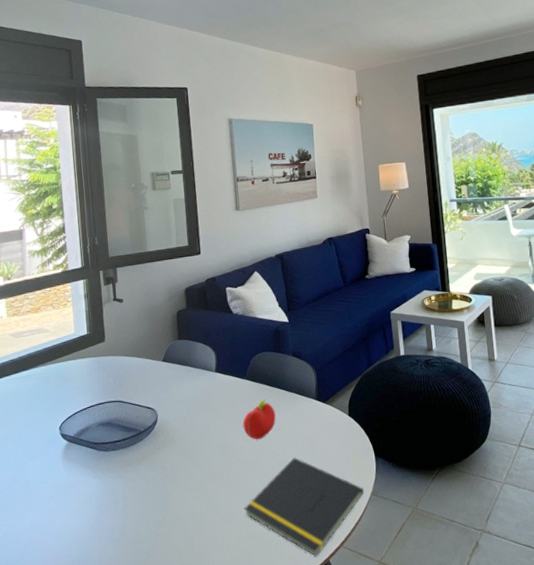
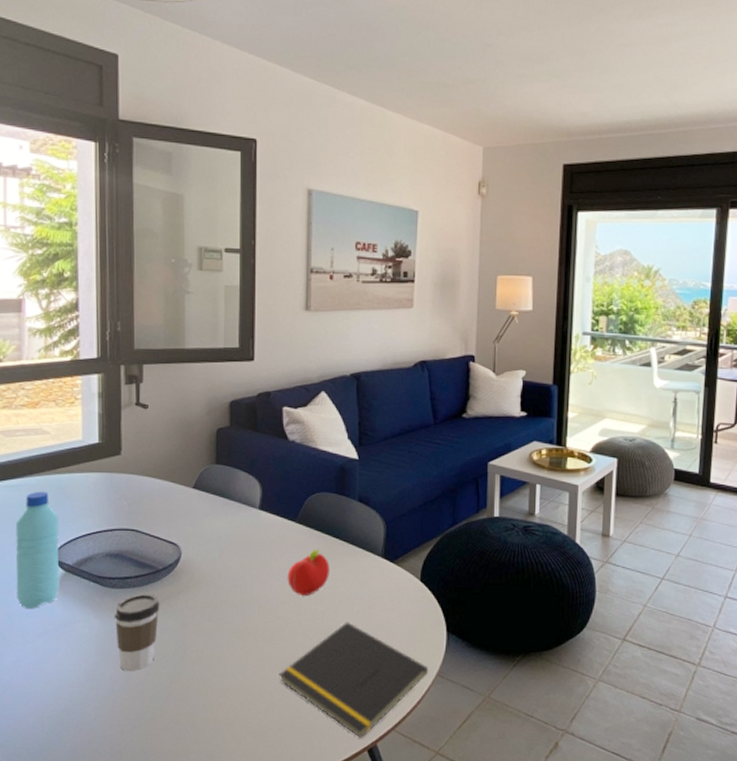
water bottle: none [27,378,64,476] -> present [15,491,60,608]
coffee cup: none [108,452,145,520] -> present [114,593,160,671]

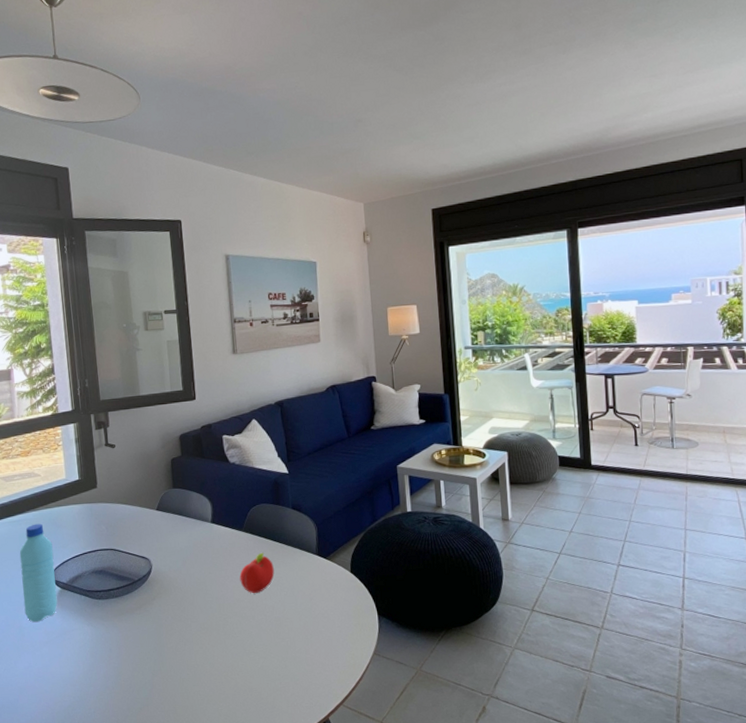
coffee cup: present [114,593,160,671] -> none [102,601,139,669]
notepad: present [279,622,429,739] -> none [241,613,367,715]

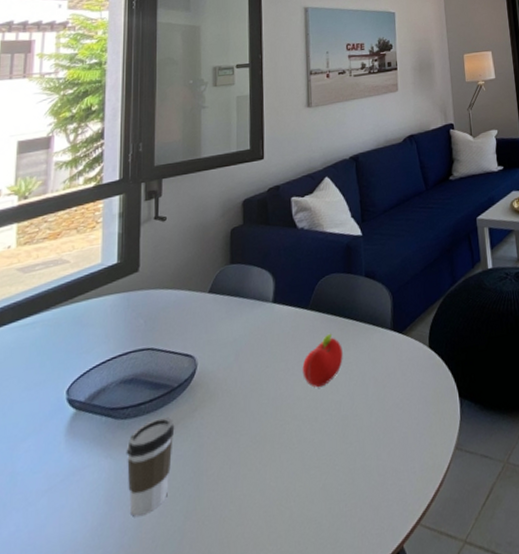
water bottle: present [19,523,58,622] -> none [22,324,73,463]
coffee cup: none [102,601,139,669] -> present [126,417,175,517]

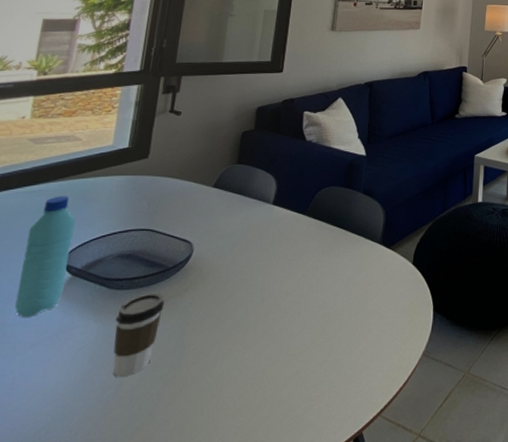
water bottle: none [22,324,73,463] -> present [15,196,76,317]
fruit: present [302,333,343,388] -> none [292,239,333,286]

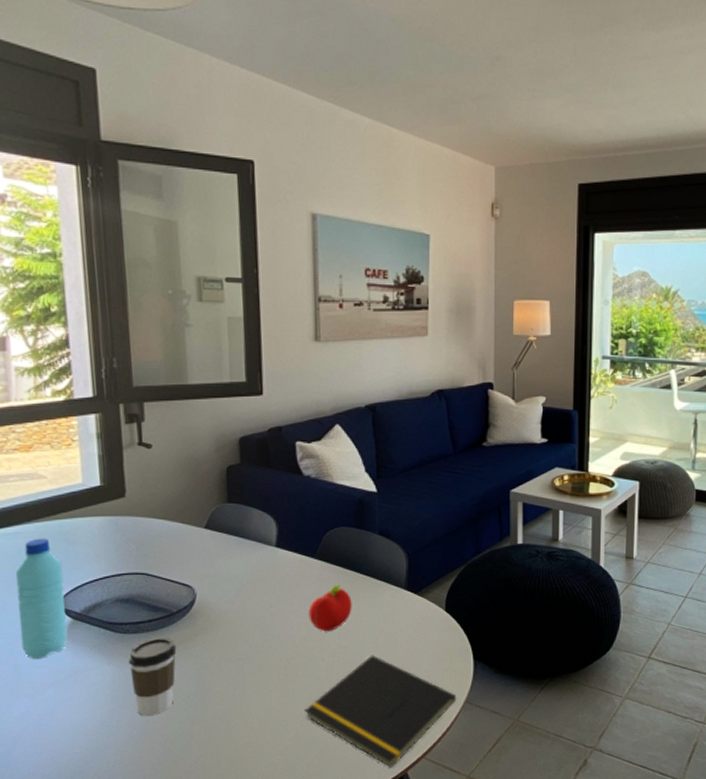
notepad: none [274,308,416,428] -> present [304,655,457,768]
fruit: none [292,239,333,286] -> present [308,584,352,632]

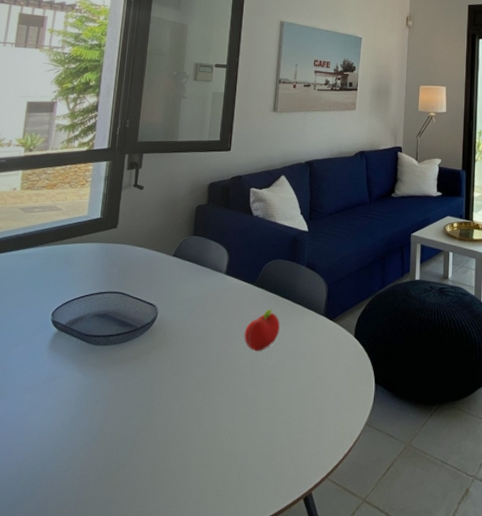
water bottle: present [15,538,68,659] -> none [14,259,59,364]
coffee cup: present [128,637,177,716] -> none [94,349,135,423]
notepad: present [304,655,457,768] -> none [231,375,359,487]

